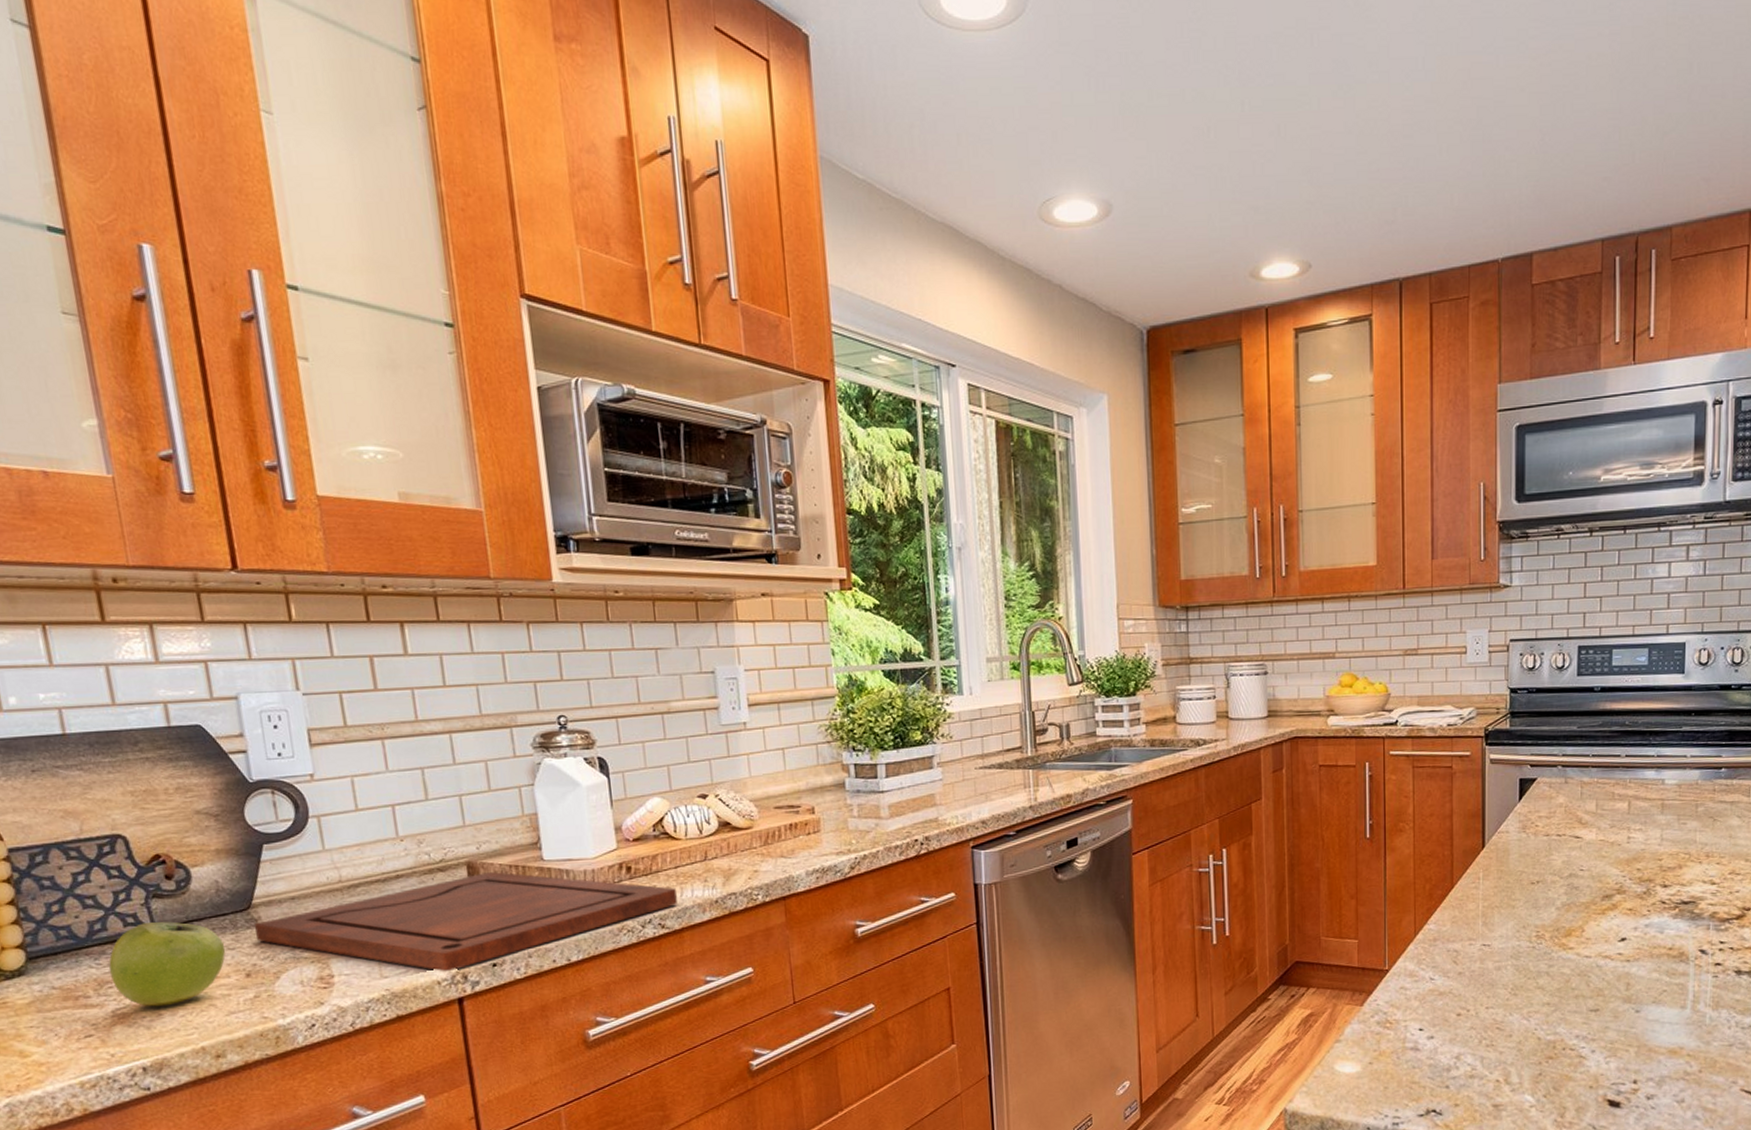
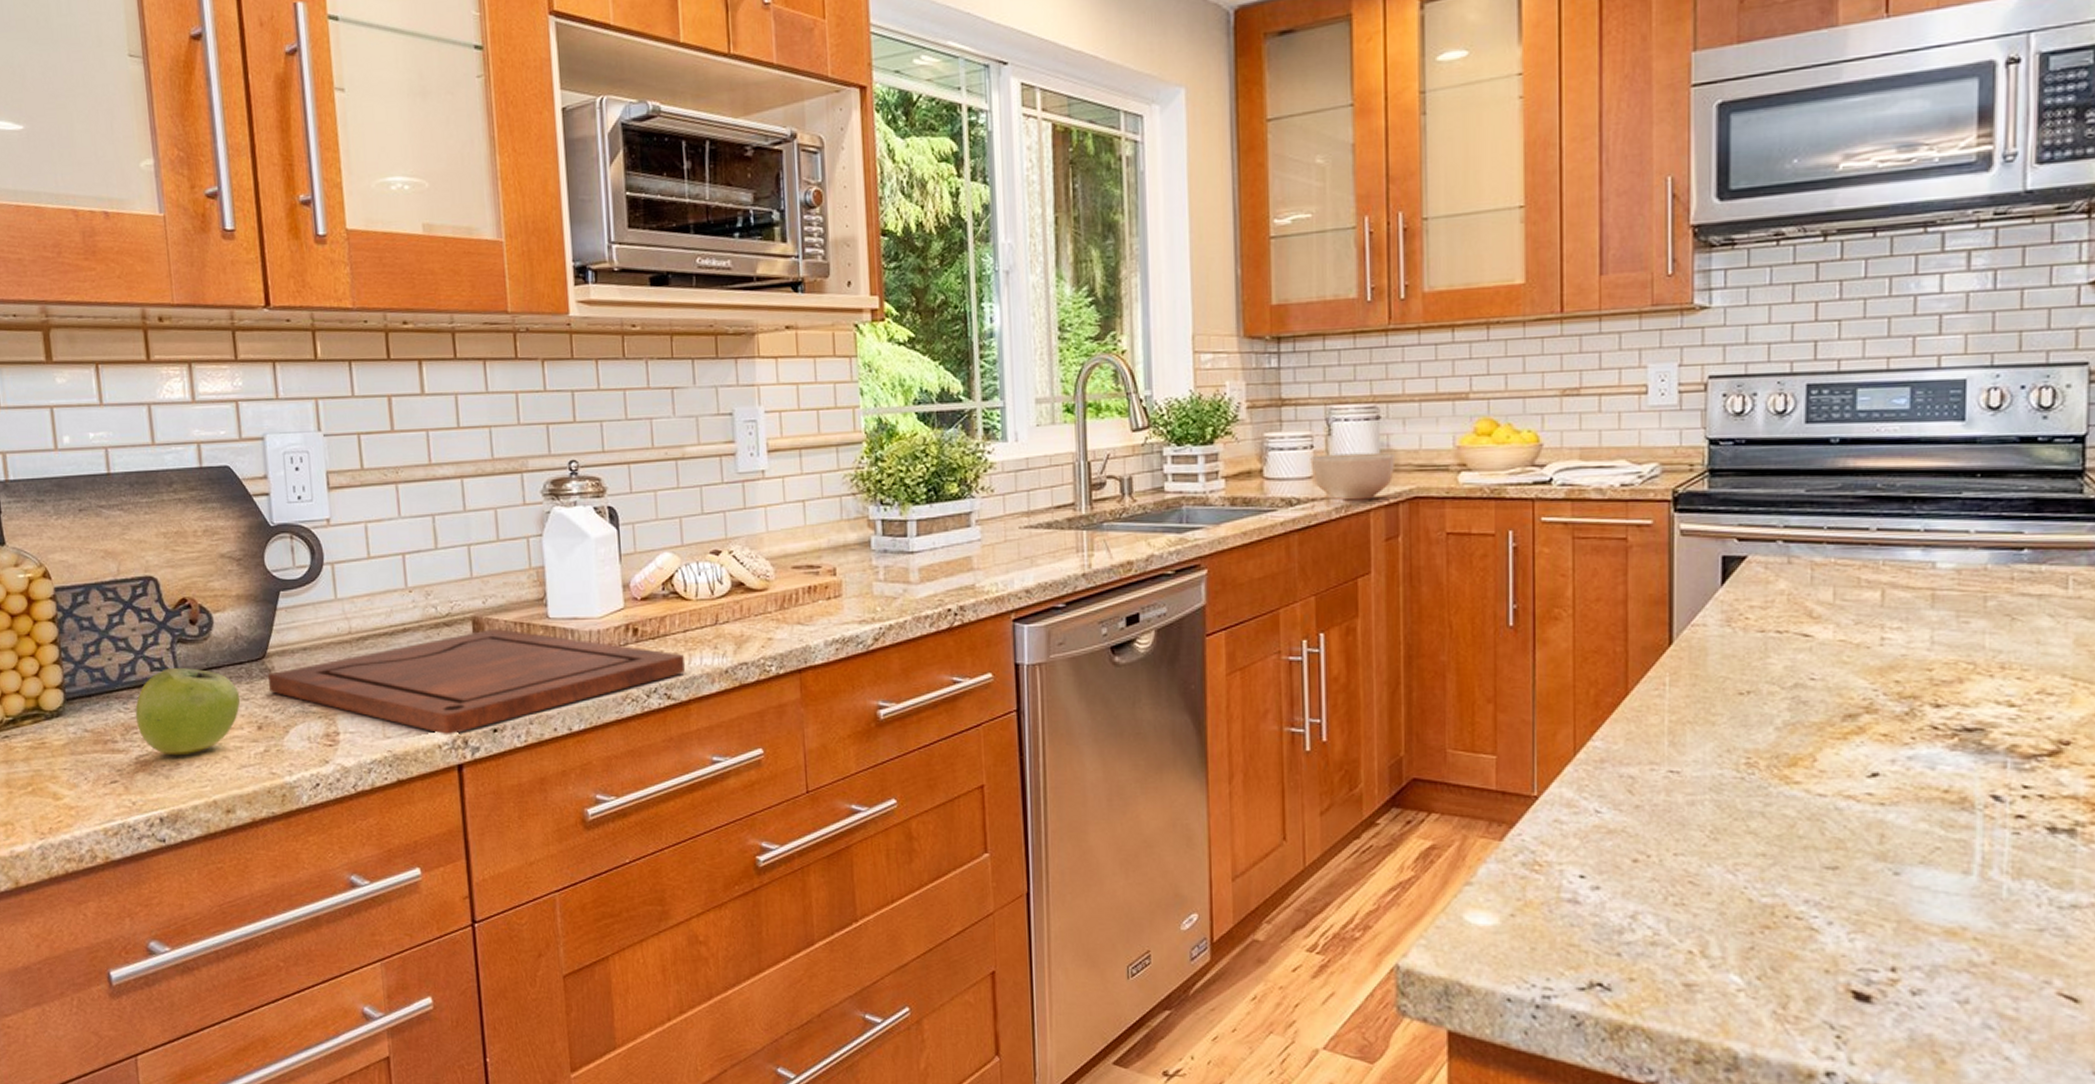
bowl: none [1213,701,1280,741] -> present [1310,452,1396,501]

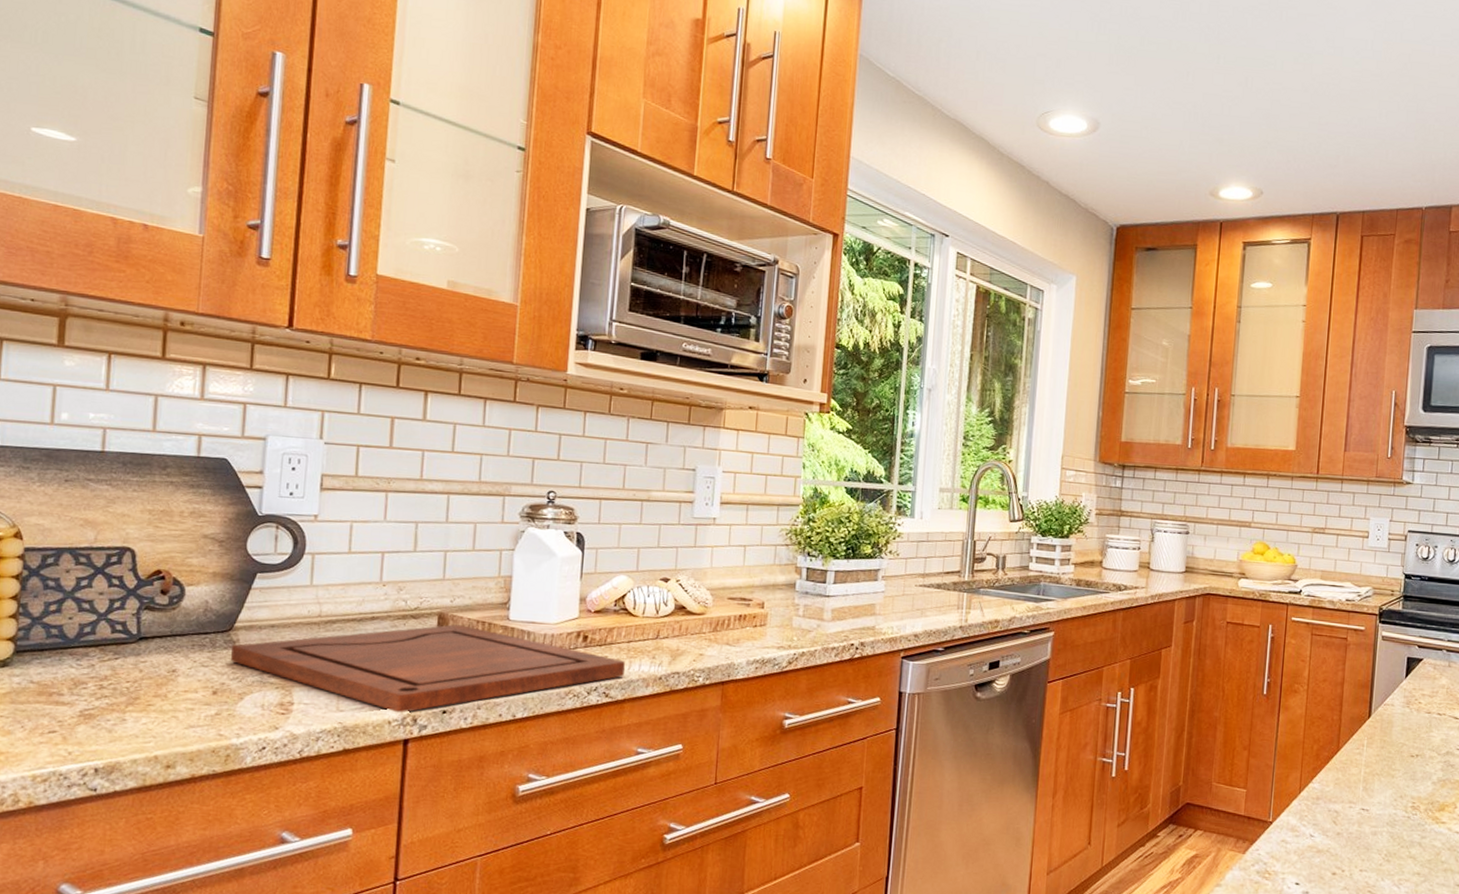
fruit: present [135,667,241,756] -> none [87,631,200,713]
bowl: present [1310,452,1396,501] -> none [1137,555,1197,592]

